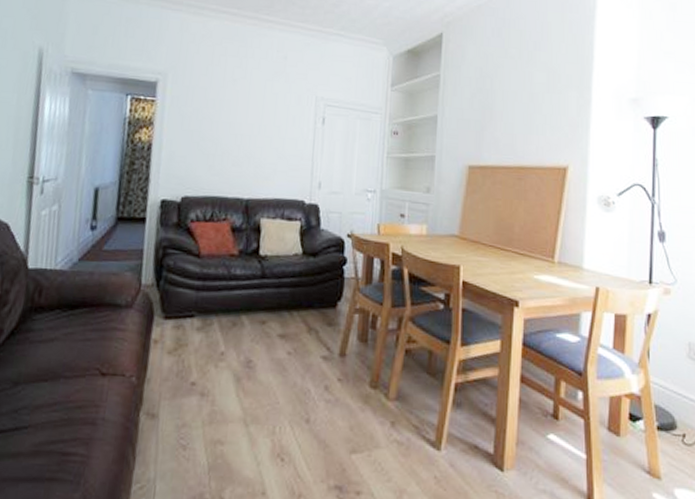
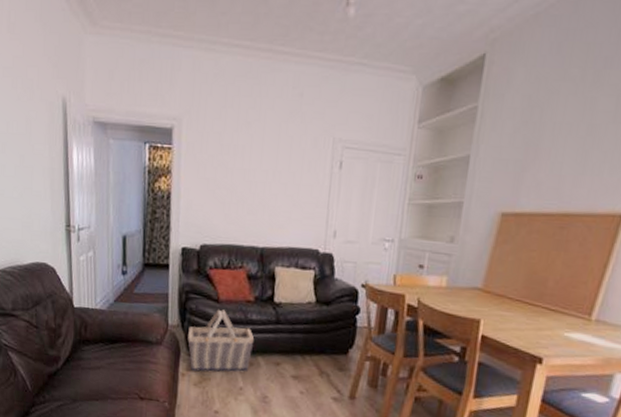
basket: none [163,265,238,338] -> present [188,309,255,373]

